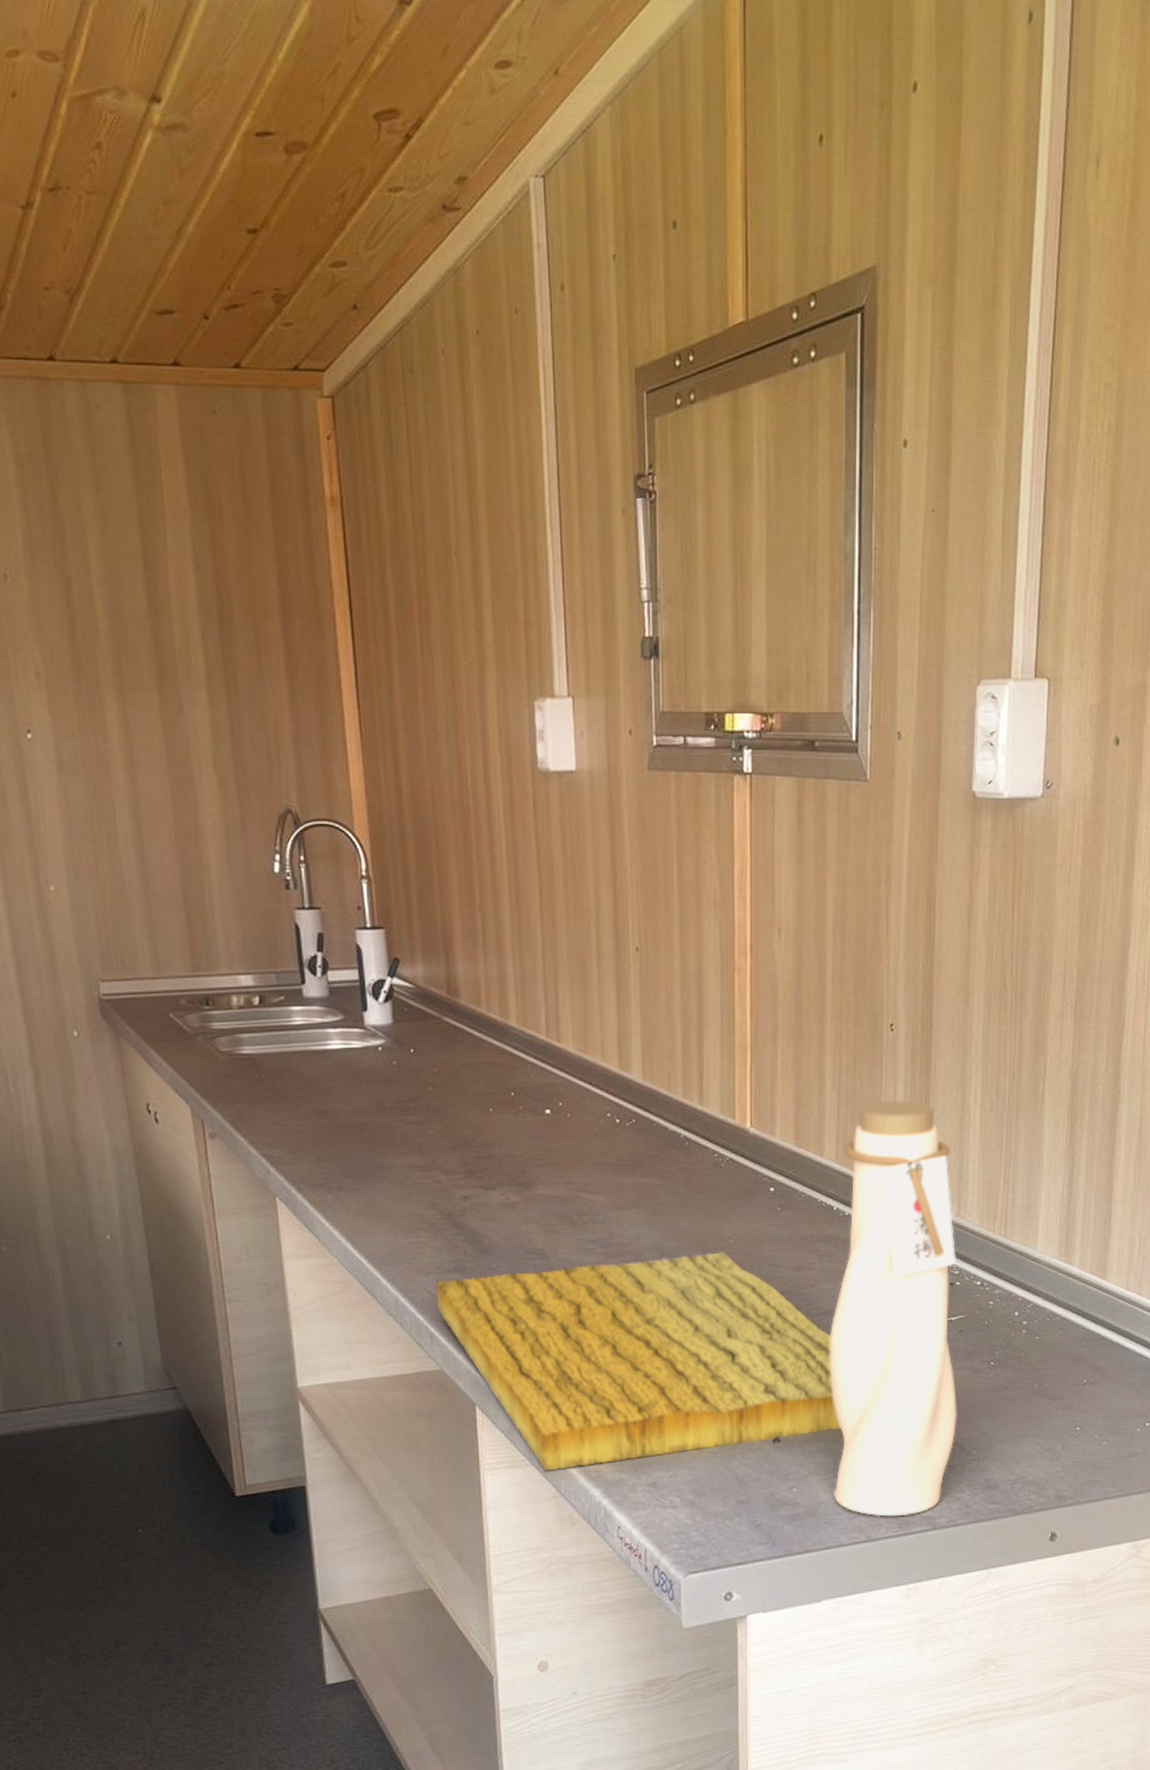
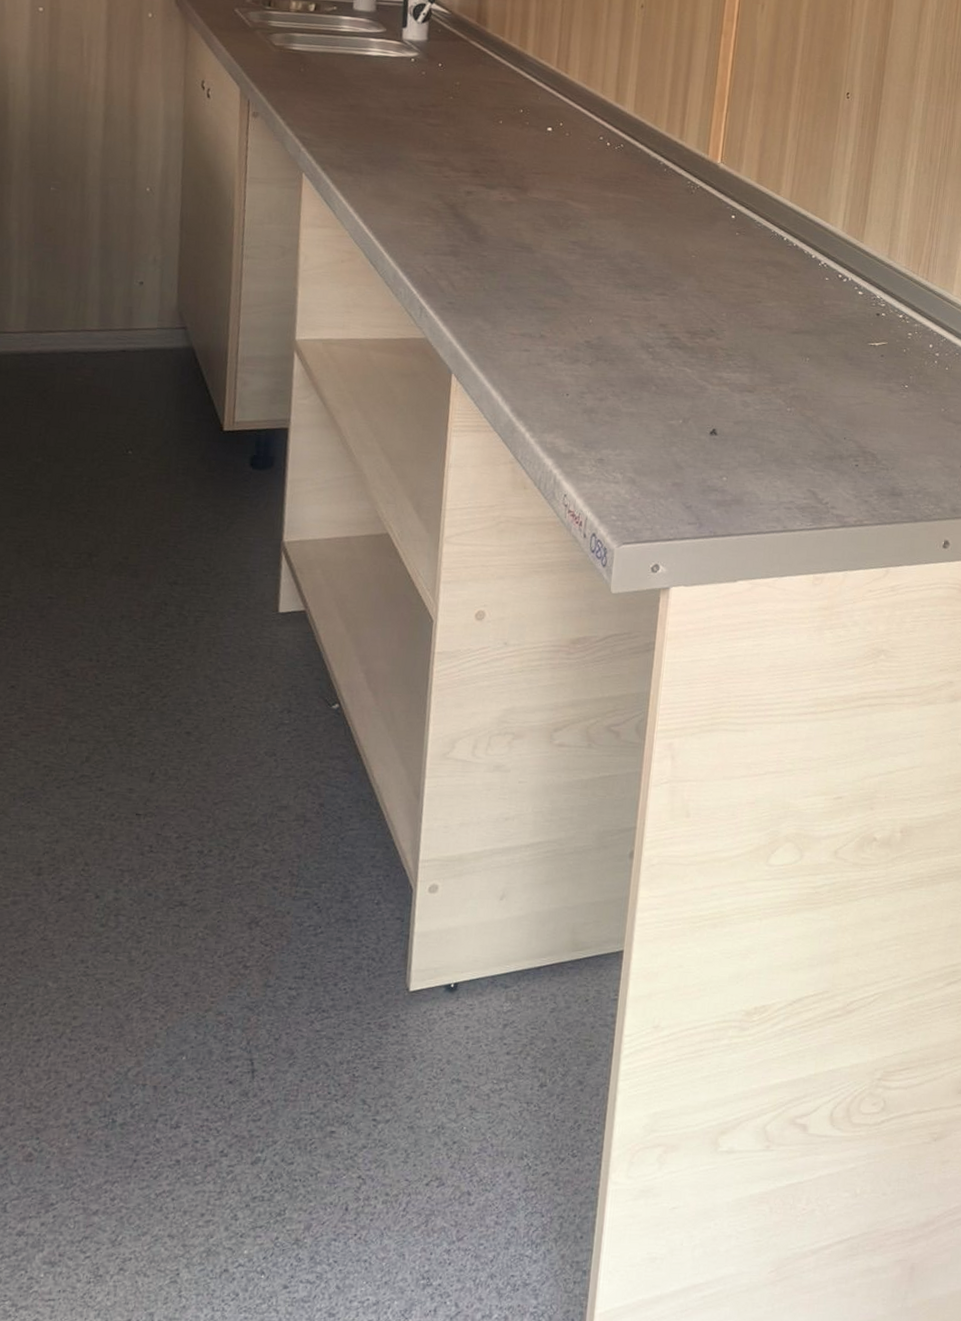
cutting board: present [436,1252,841,1471] -> none [429,260,771,439]
water bottle: present [829,1100,958,1517] -> none [758,154,887,513]

